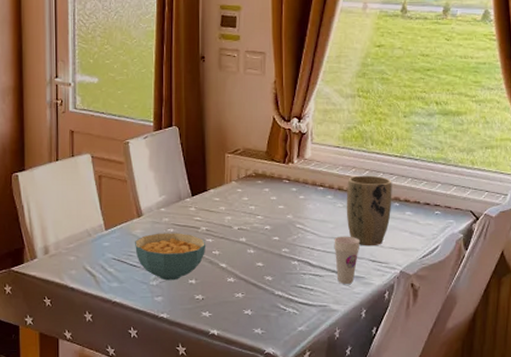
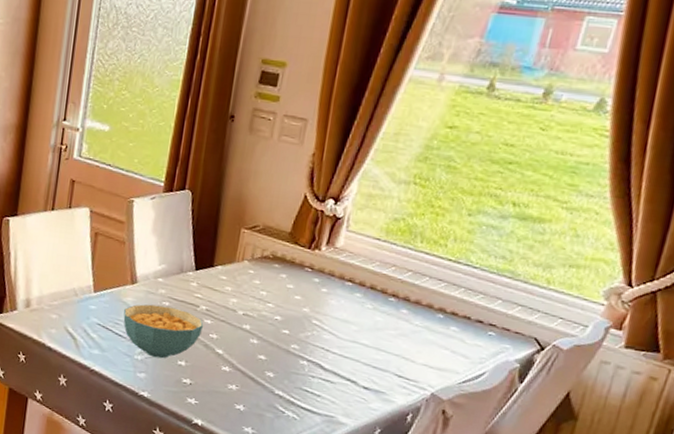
cup: present [334,236,361,284] -> none [352,341,388,398]
plant pot: present [346,175,392,246] -> none [374,275,440,360]

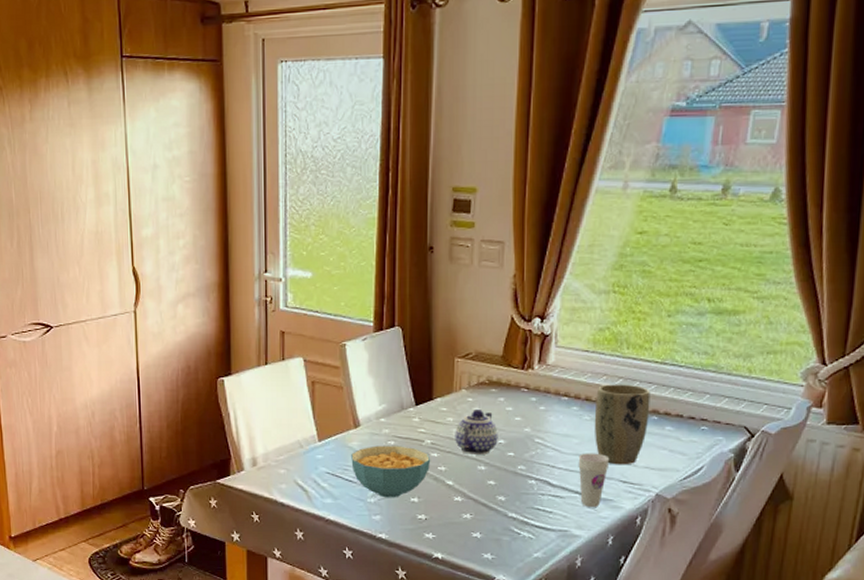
teapot: none [230,281,276,329] -> present [455,408,498,454]
cup: none [352,341,388,398] -> present [578,453,610,507]
plant pot: none [374,275,440,360] -> present [594,384,651,465]

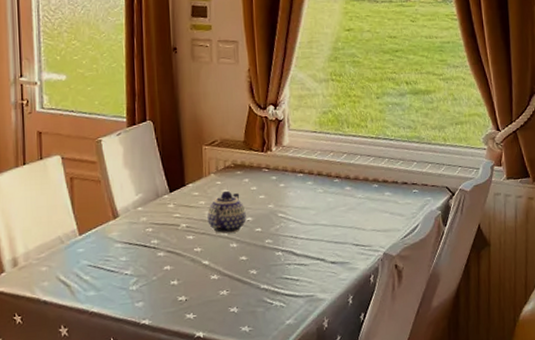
cereal bowl: present [351,445,431,498] -> none [112,232,187,284]
cup: present [578,453,610,507] -> none [316,221,343,271]
plant pot: present [594,384,651,465] -> none [326,158,371,231]

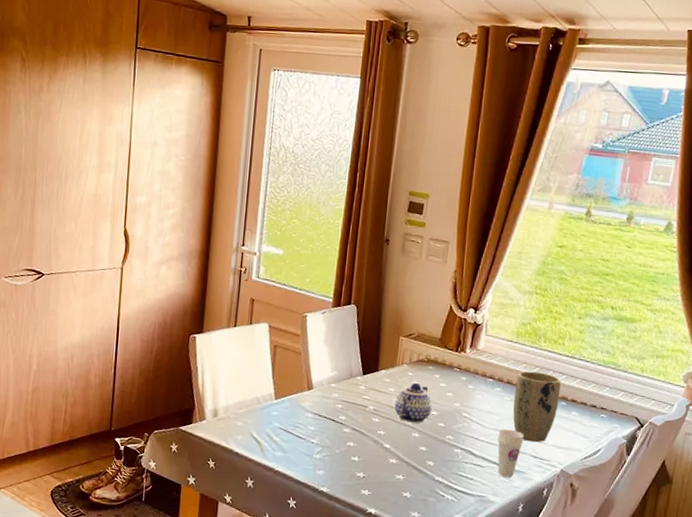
cup: none [316,221,343,271] -> present [497,429,525,477]
plant pot: none [326,158,371,231] -> present [512,371,561,443]

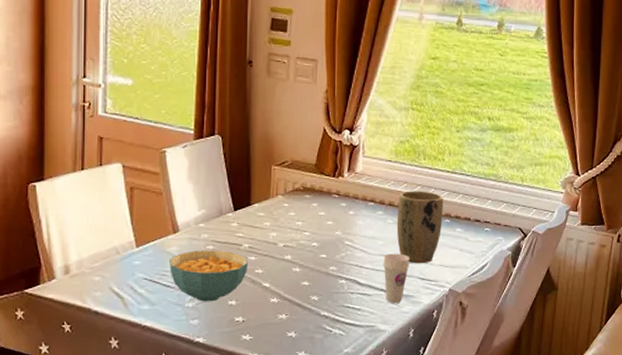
cereal bowl: none [302,407,373,456] -> present [169,250,249,302]
teapot: present [394,382,432,423] -> none [271,213,312,257]

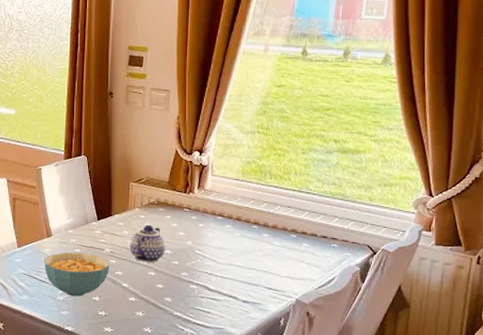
teapot: none [271,213,312,257] -> present [130,224,165,262]
cup: present [383,253,410,303] -> none [231,263,258,309]
plant pot: present [396,191,444,264] -> none [244,207,290,275]

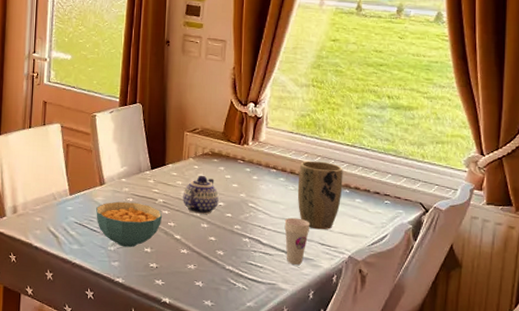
cup: none [231,263,258,309] -> present [284,217,311,265]
plant pot: none [244,207,290,275] -> present [297,160,343,230]

